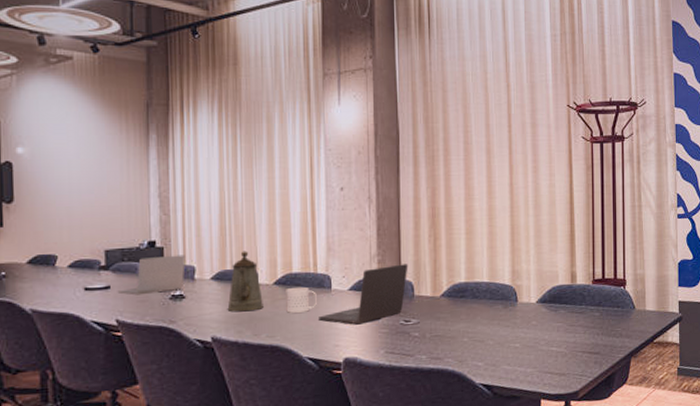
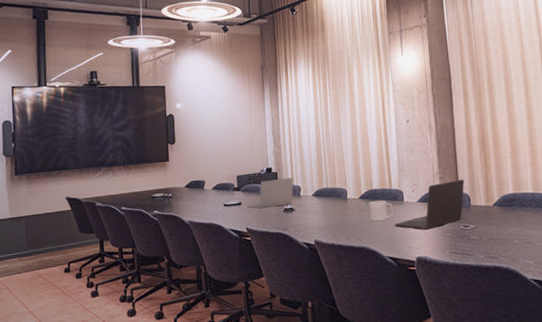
coffee pot: present [227,251,263,312] -> none [325,173,352,221]

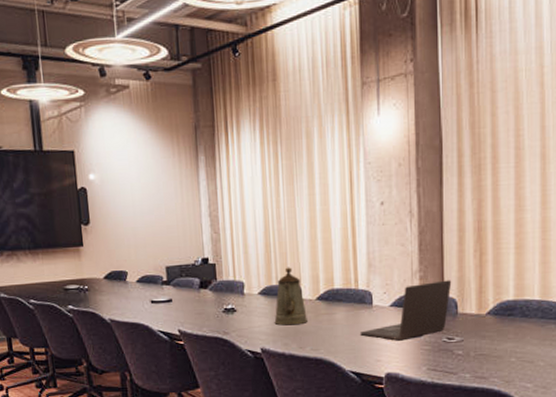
laptop: present [246,177,294,209] -> none [178,271,236,308]
coffee pot: none [325,173,352,221] -> present [274,267,307,326]
mug: present [368,200,393,222] -> none [328,302,358,329]

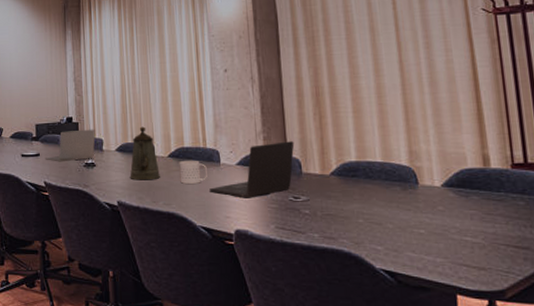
laptop: none [178,271,236,308] -> present [44,129,96,162]
mug: none [328,302,358,329] -> present [179,160,207,185]

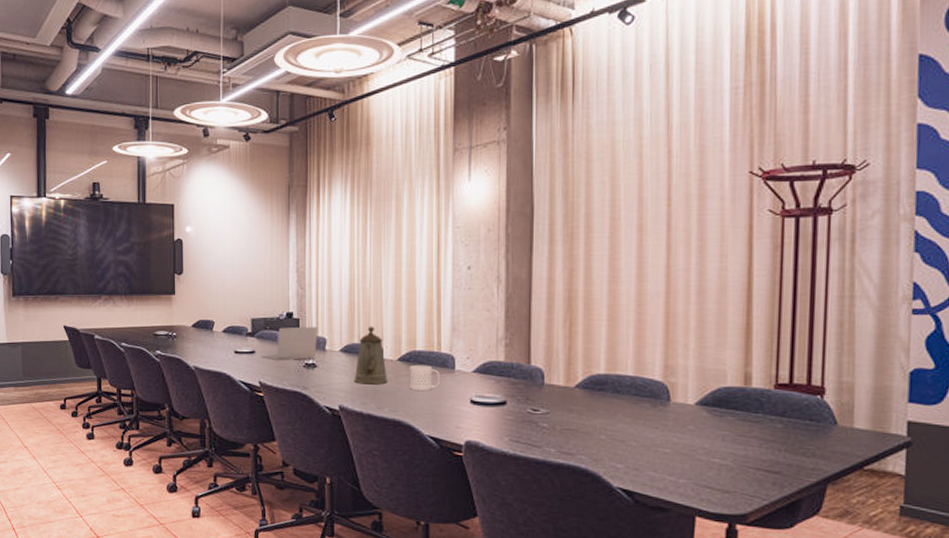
laptop: present [209,141,295,198] -> none [441,349,539,409]

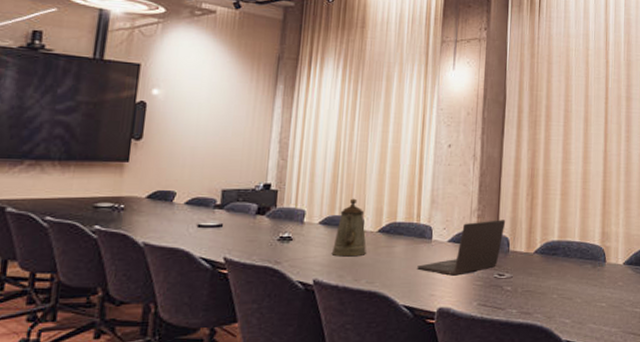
laptop: present [260,326,318,361] -> none [228,198,297,235]
mug: present [409,364,440,392] -> none [387,236,418,262]
laptop: none [441,349,539,409] -> present [417,220,506,276]

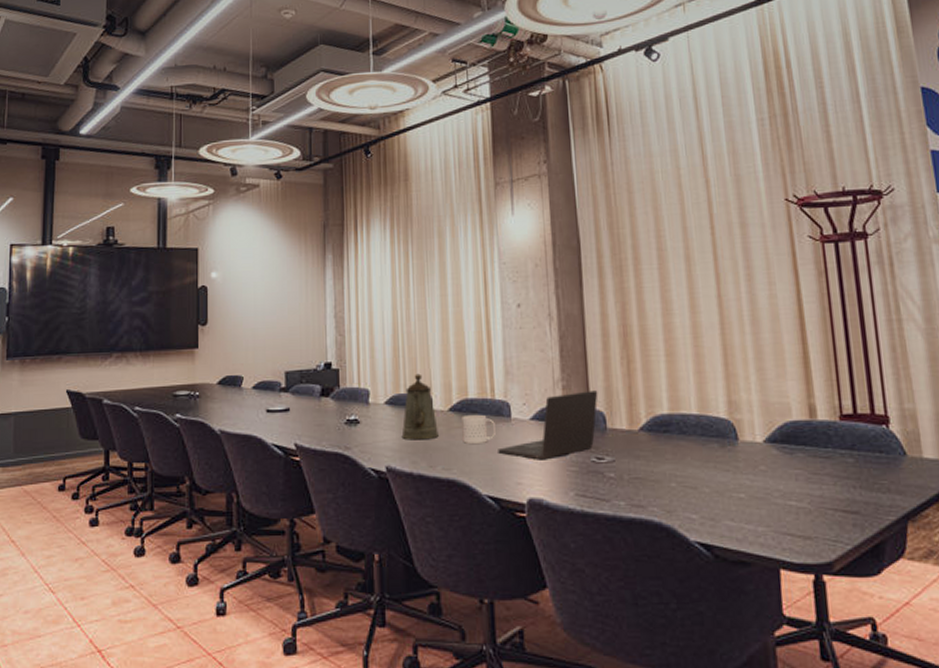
mug: none [387,236,418,262] -> present [461,414,496,445]

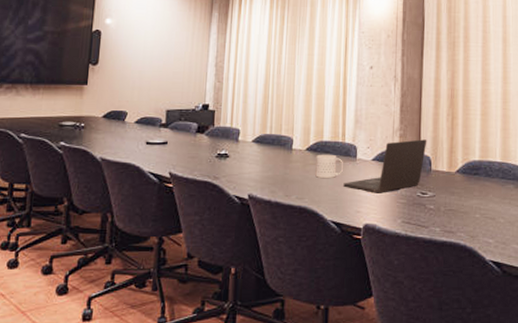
coffee pot: present [401,373,439,440] -> none [264,118,296,174]

